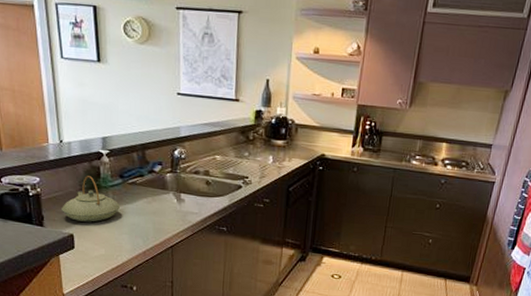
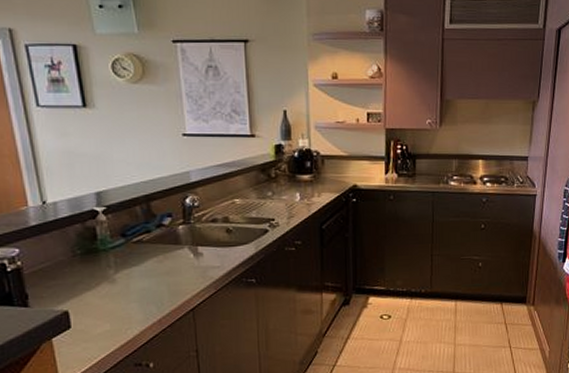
teapot: present [62,176,120,222] -> none [51,239,124,295]

